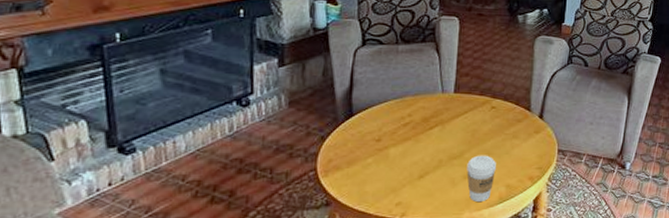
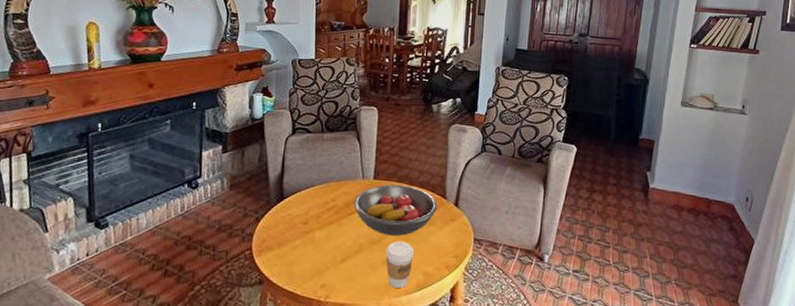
fruit bowl: none [432,98,522,150] -> present [353,184,437,236]

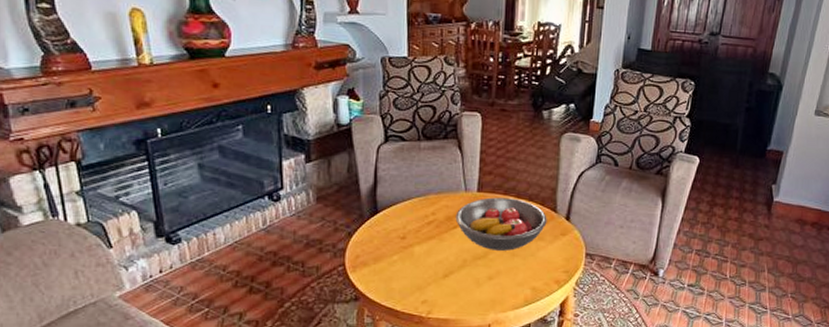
coffee cup: present [386,241,414,289] -> none [491,256,521,304]

